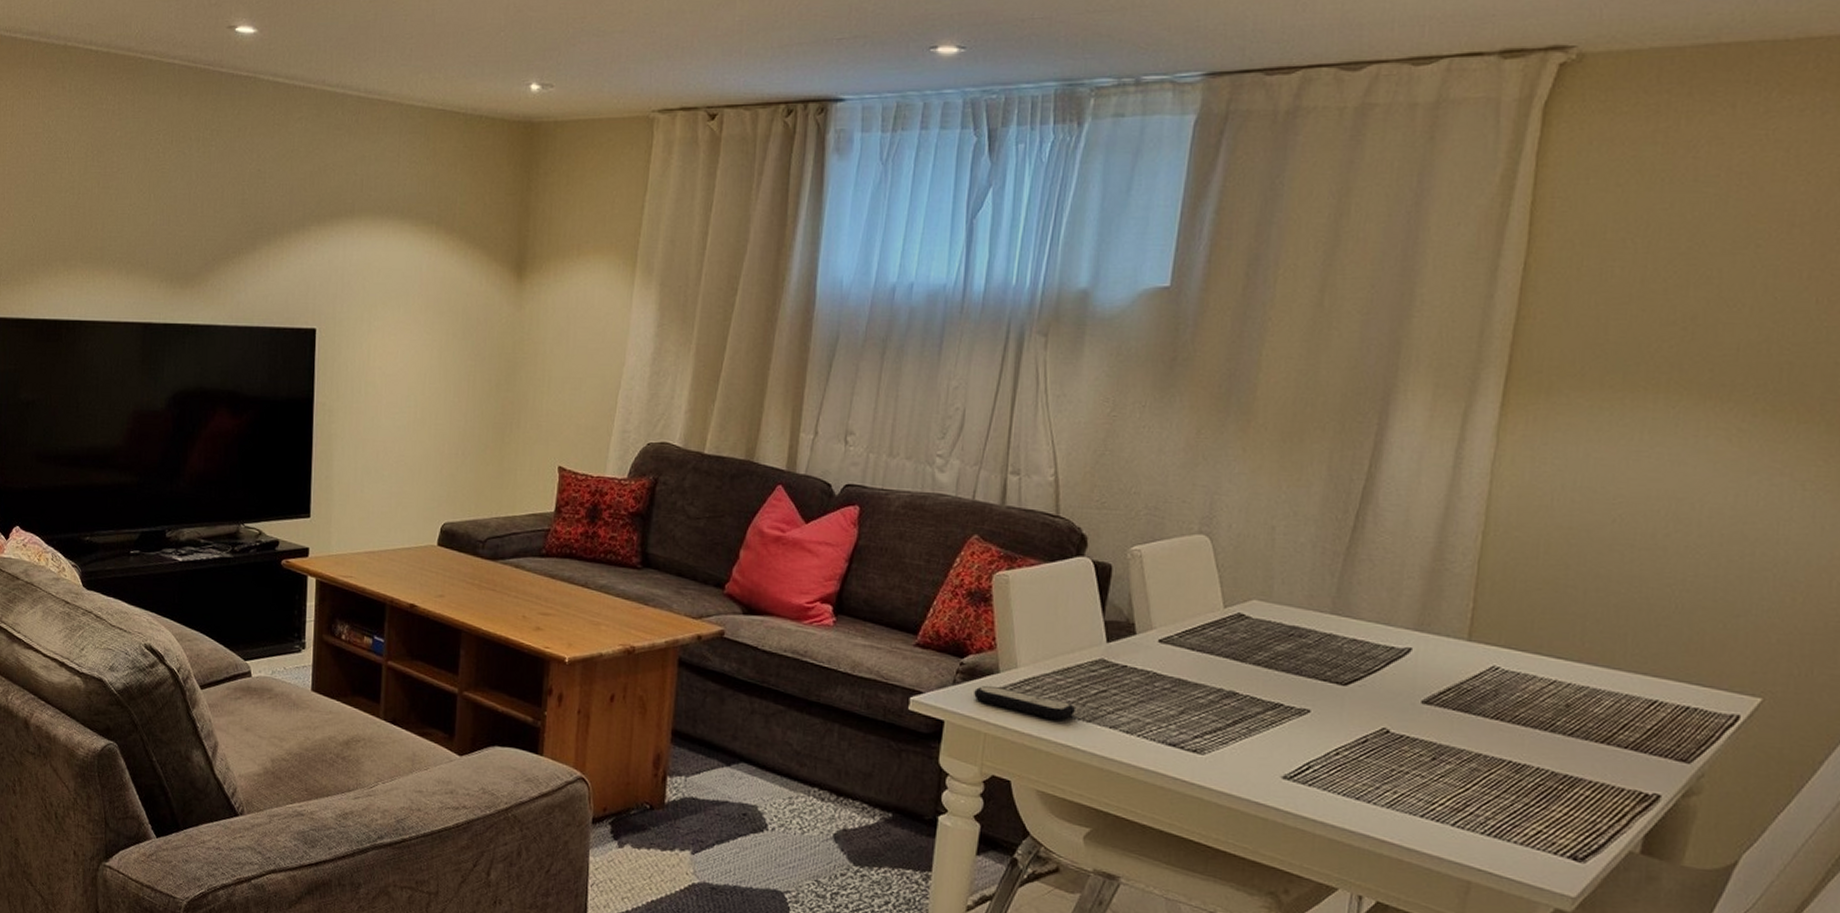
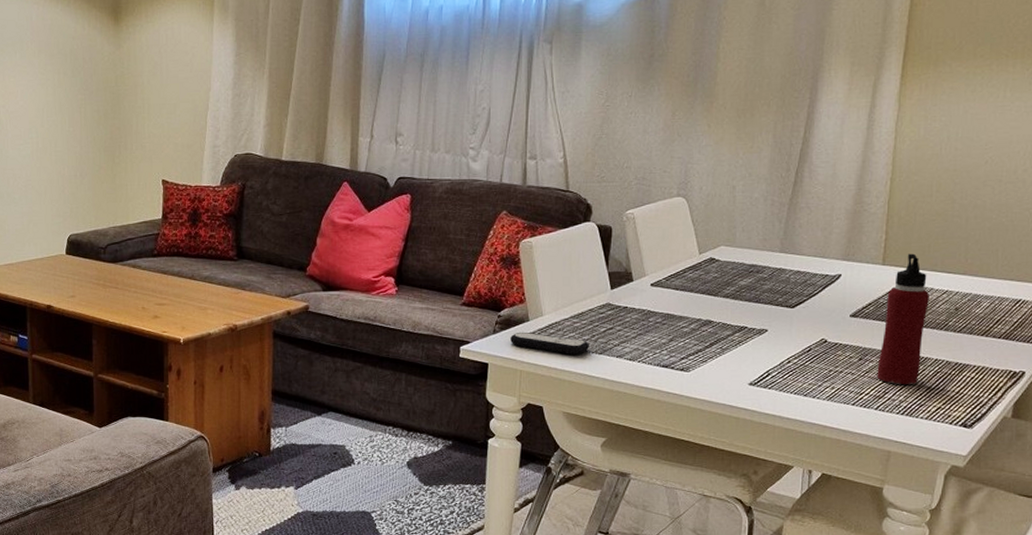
water bottle: none [1455,629,1531,799] -> present [877,253,929,385]

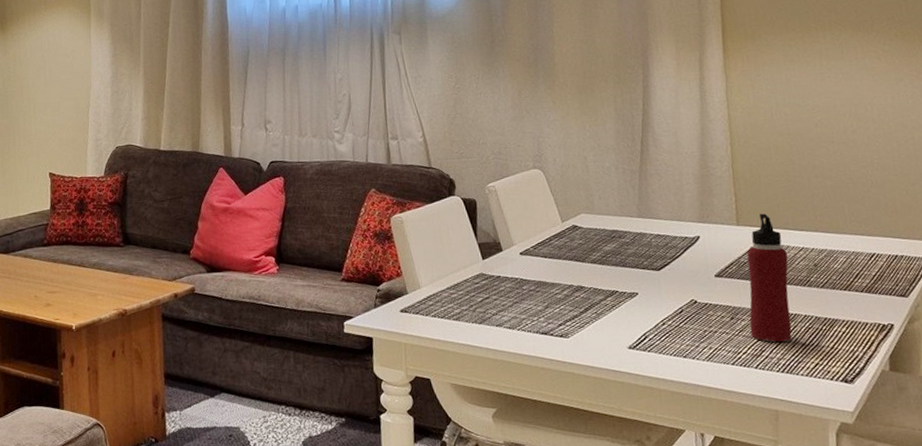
remote control: present [510,331,589,355] -> none [391,304,469,326]

